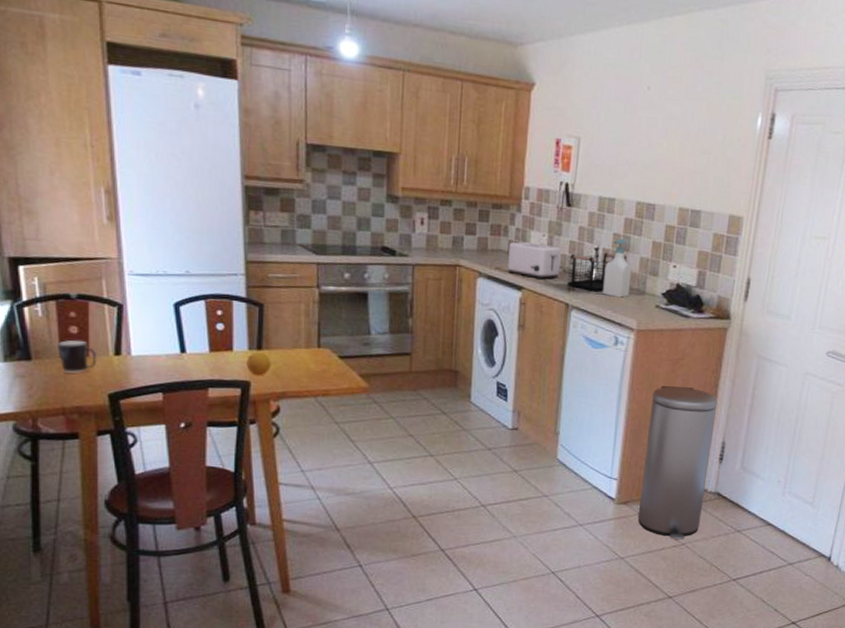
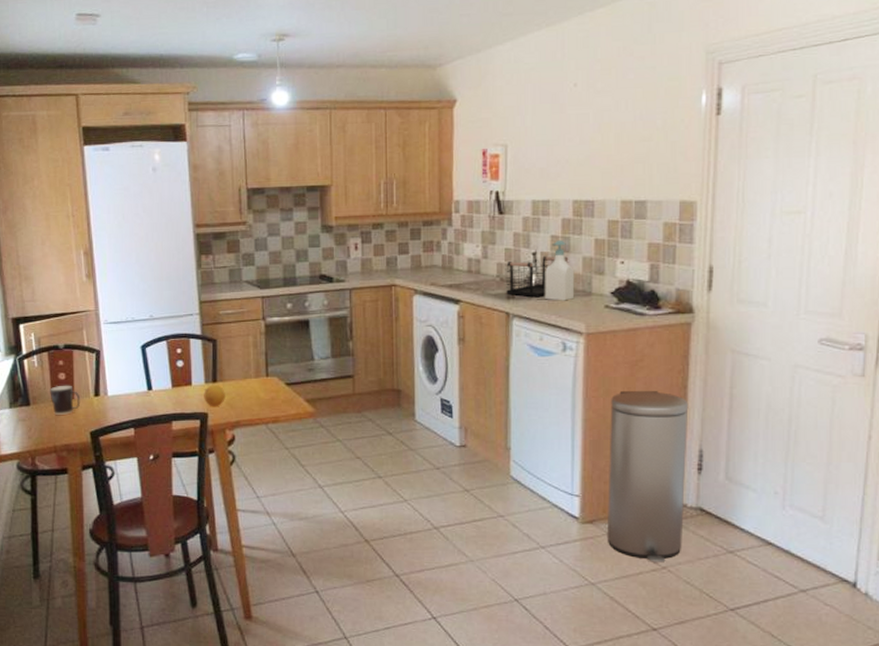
toaster: present [508,242,561,280] -> none [443,255,497,291]

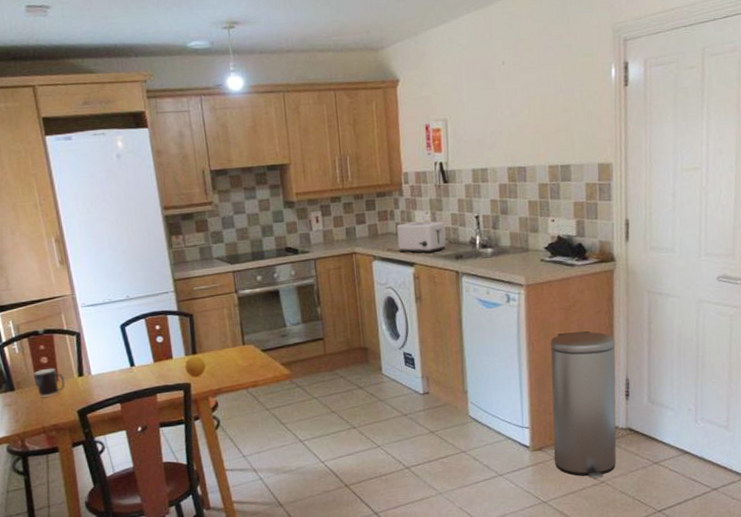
toaster: none [443,255,497,291] -> present [397,221,446,254]
dish rack: present [506,255,569,298] -> none [453,218,508,257]
soap bottle: present [545,239,575,301] -> none [487,203,514,258]

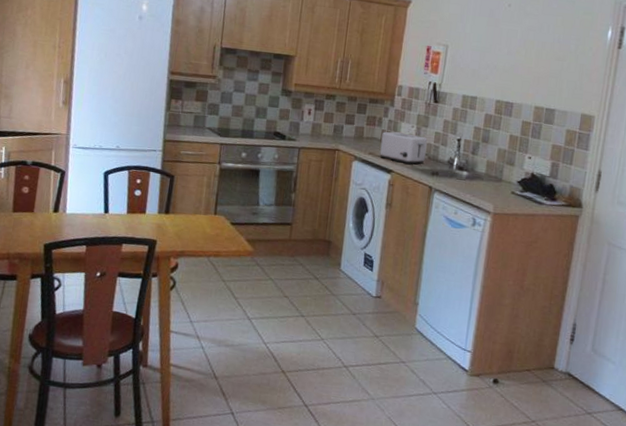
mug: present [33,368,66,398] -> none [11,198,40,226]
fruit: present [185,356,206,378] -> none [155,215,175,236]
pedal bin: present [550,331,617,479] -> none [489,266,569,417]

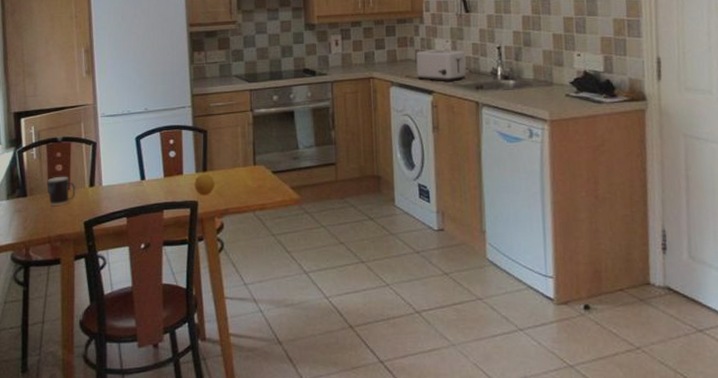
mug: none [11,198,40,226] -> present [47,176,76,207]
fruit: none [155,215,175,236] -> present [194,173,215,196]

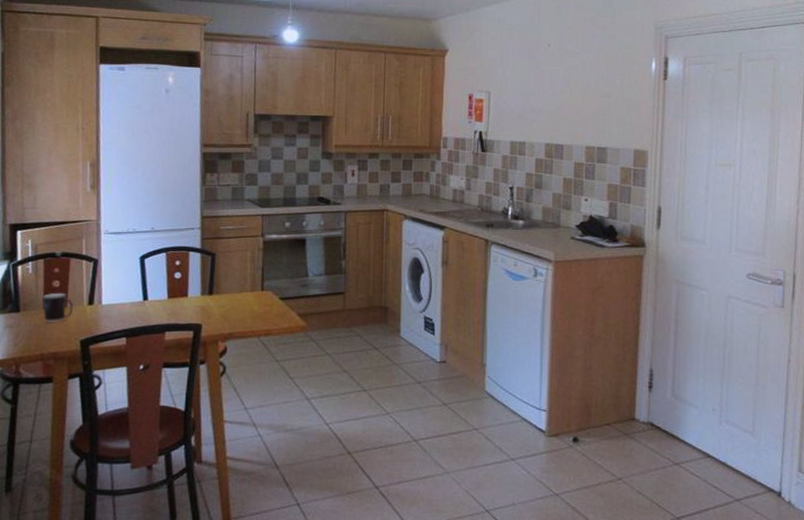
fruit: present [194,173,215,196] -> none [199,296,221,319]
toaster: present [416,49,466,82] -> none [430,186,478,219]

